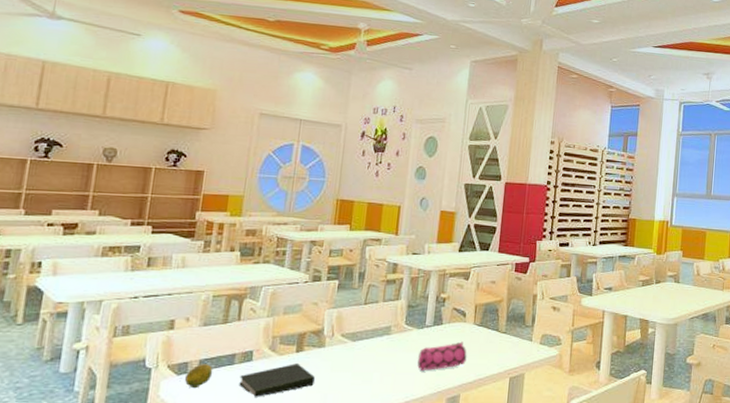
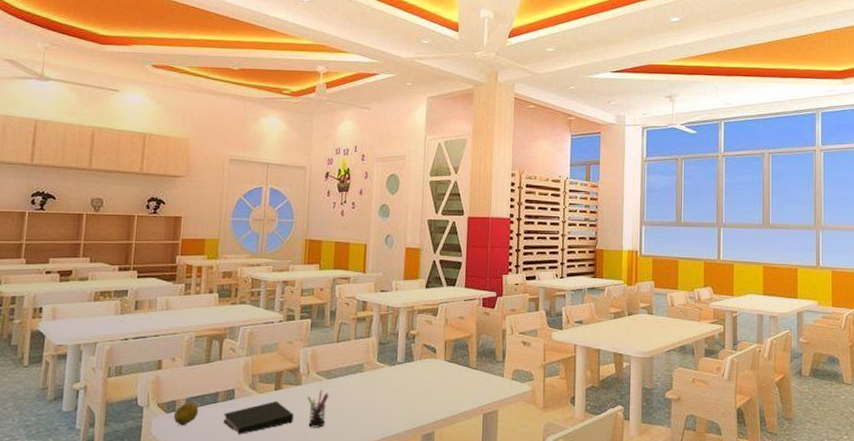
pen holder: none [330,352,354,391] -> present [307,390,329,428]
pencil case: present [417,341,467,372] -> none [391,378,439,409]

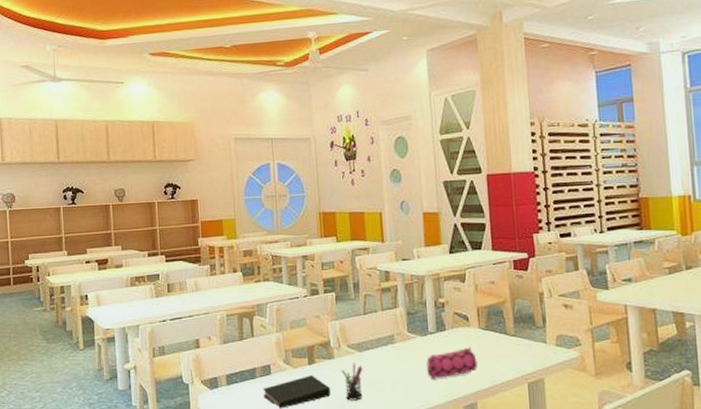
fruit: present [173,402,199,426] -> none [217,378,240,401]
pencil case: none [391,378,439,409] -> present [427,347,478,380]

